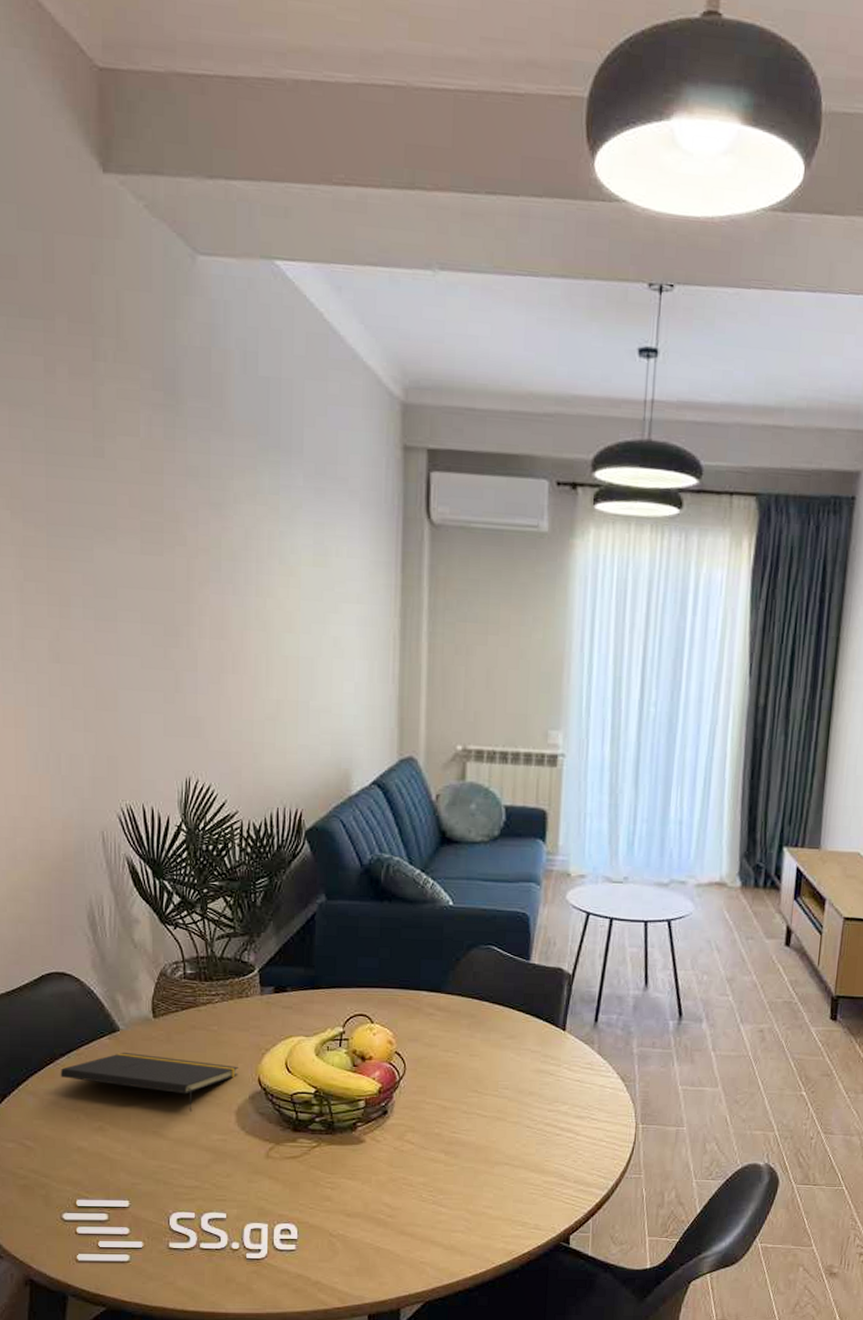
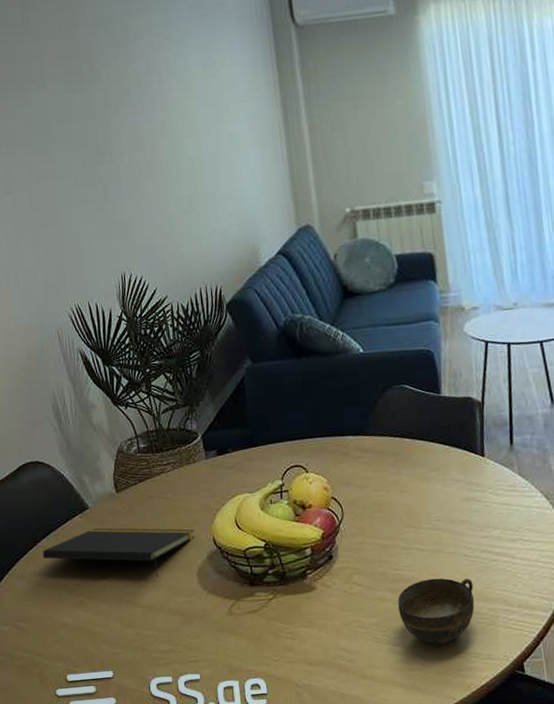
cup: none [450,1145,532,1211] -> present [398,578,475,646]

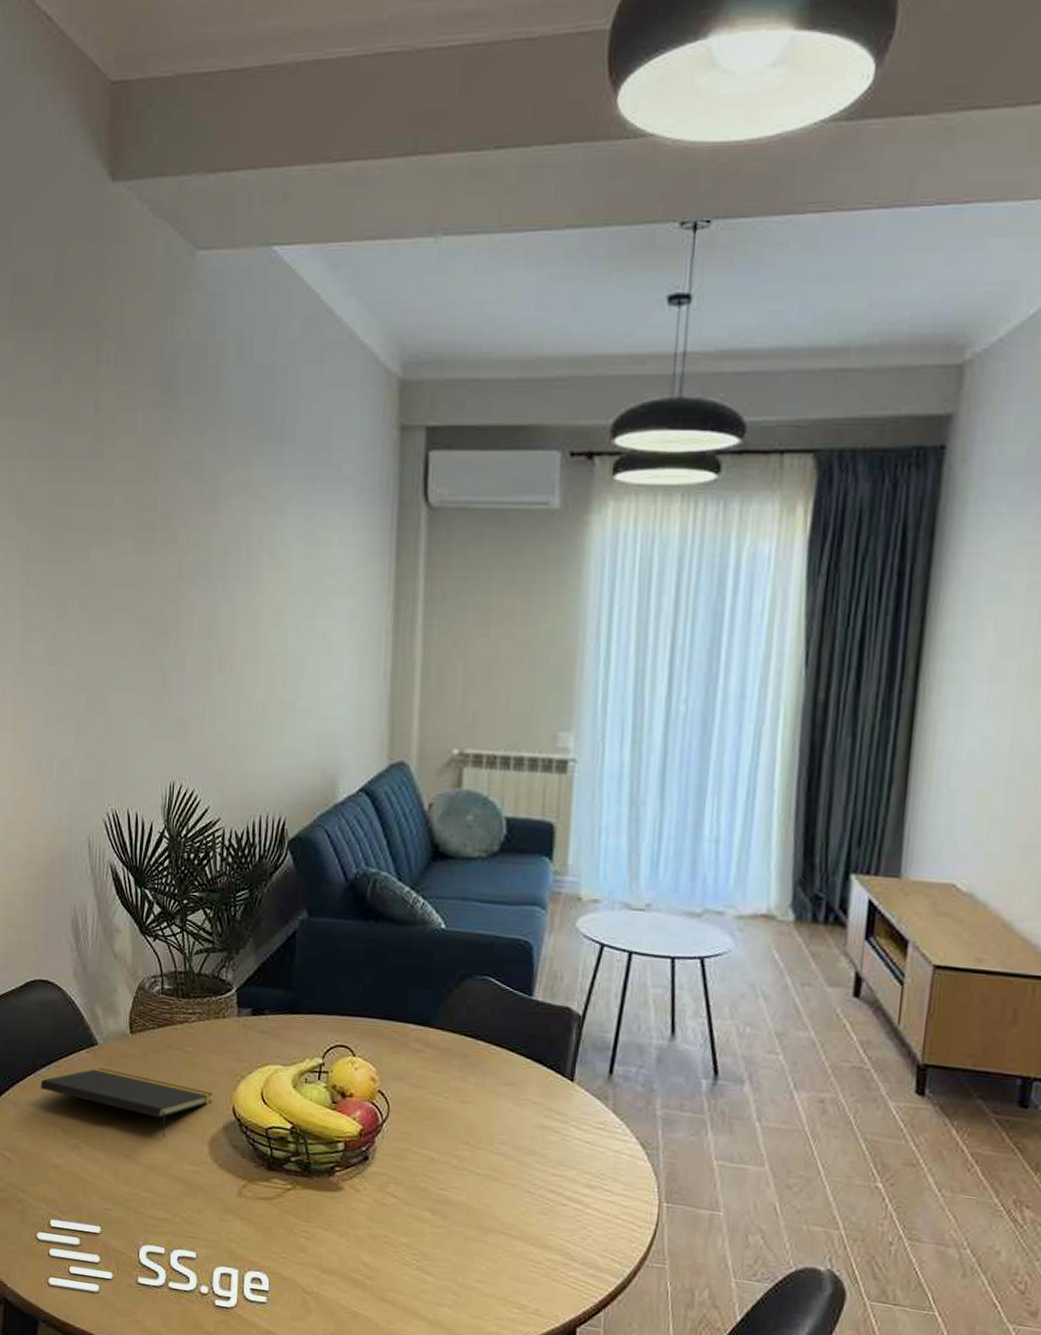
cup: present [398,578,475,646] -> none [436,1208,532,1287]

